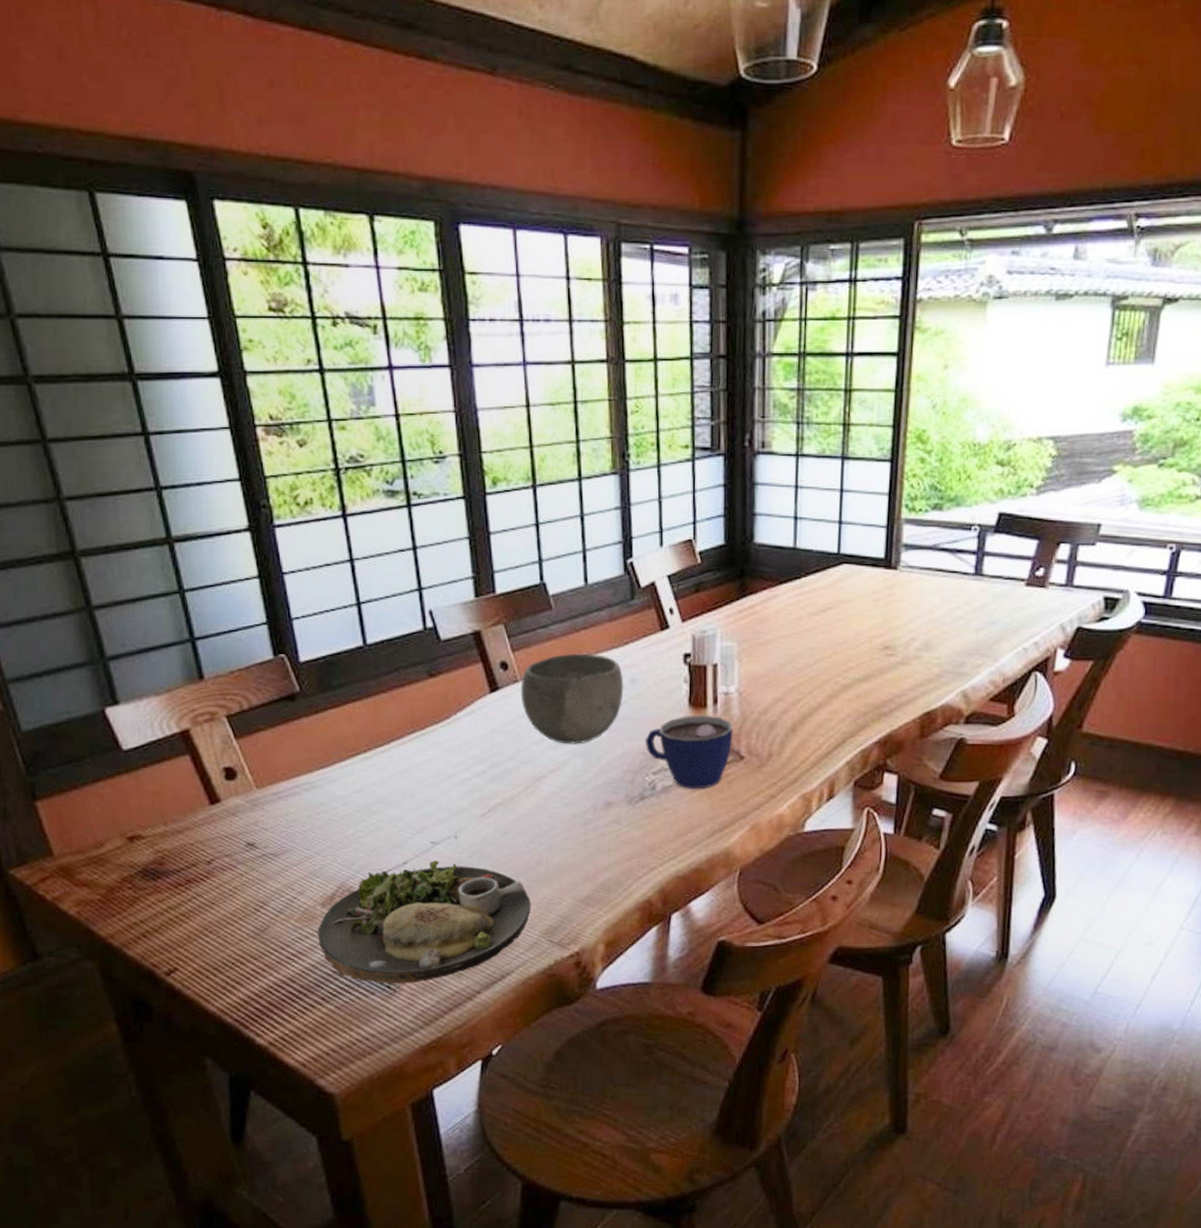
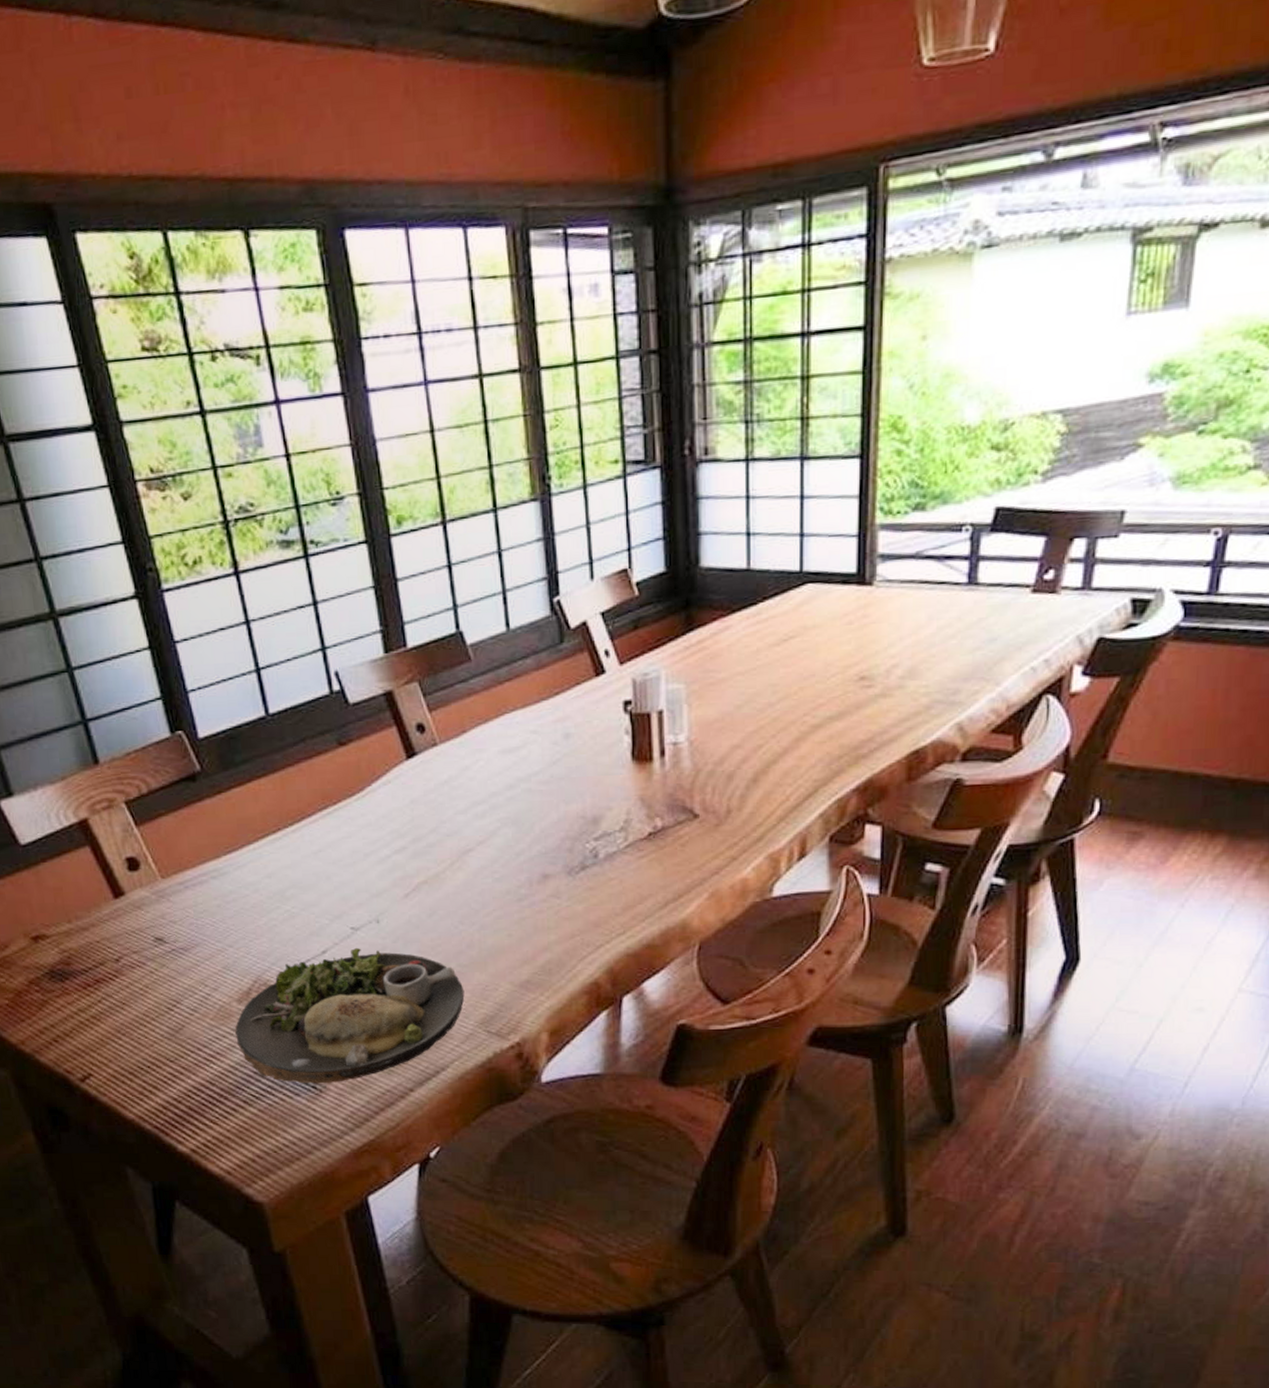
bowl: present [520,653,624,744] -> none [440,708,557,812]
cup: present [645,715,733,789] -> none [583,769,684,855]

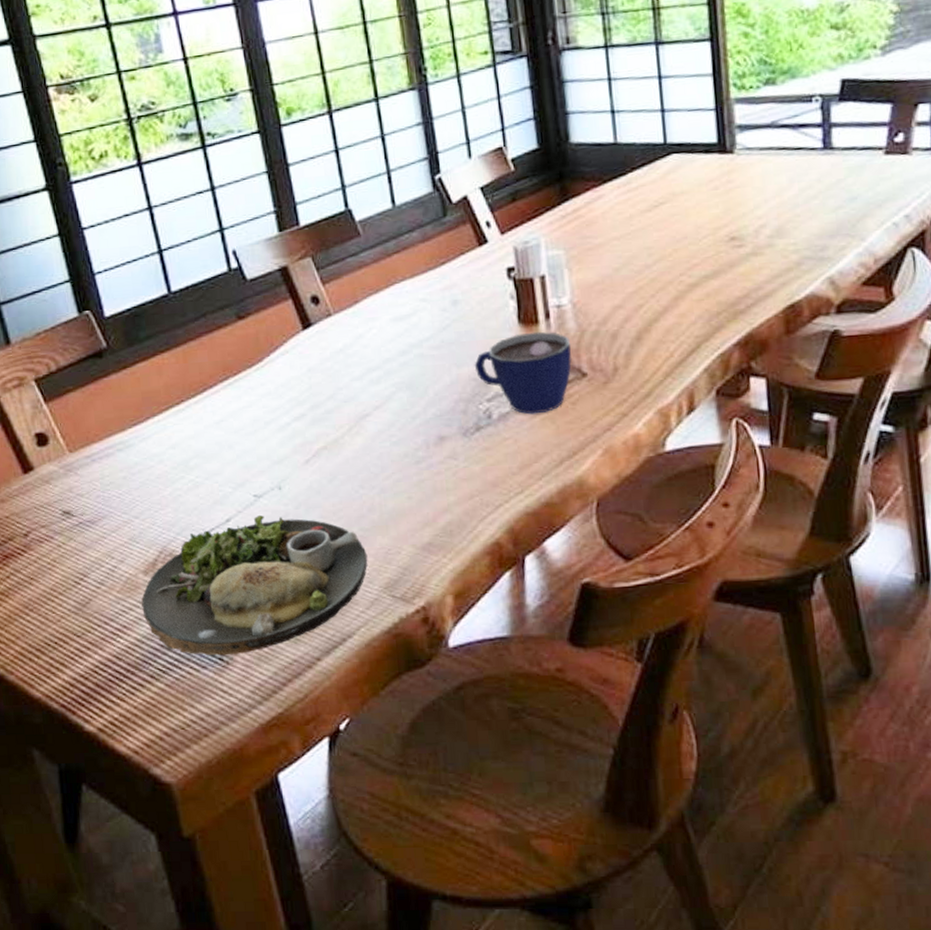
cup: none [583,769,684,855] -> present [474,331,572,415]

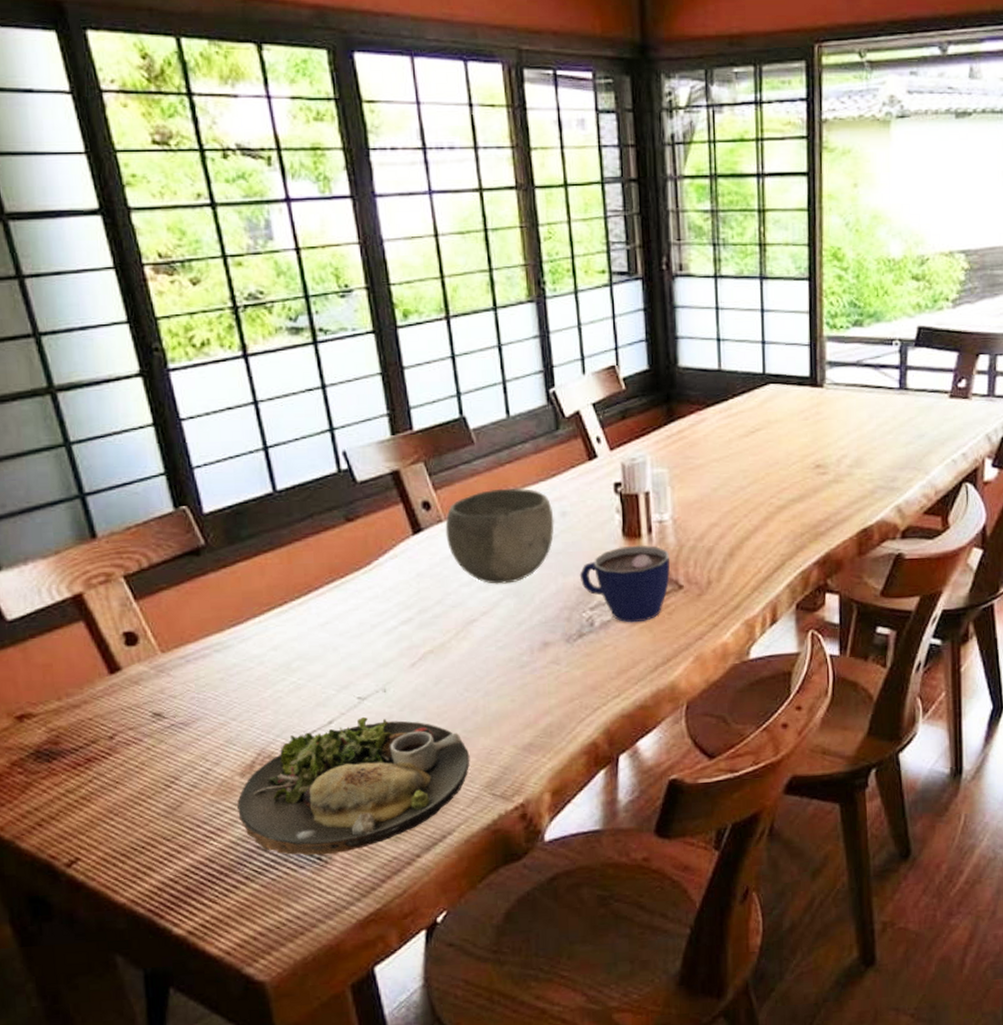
bowl: none [334,278,446,378] -> present [445,488,555,584]

